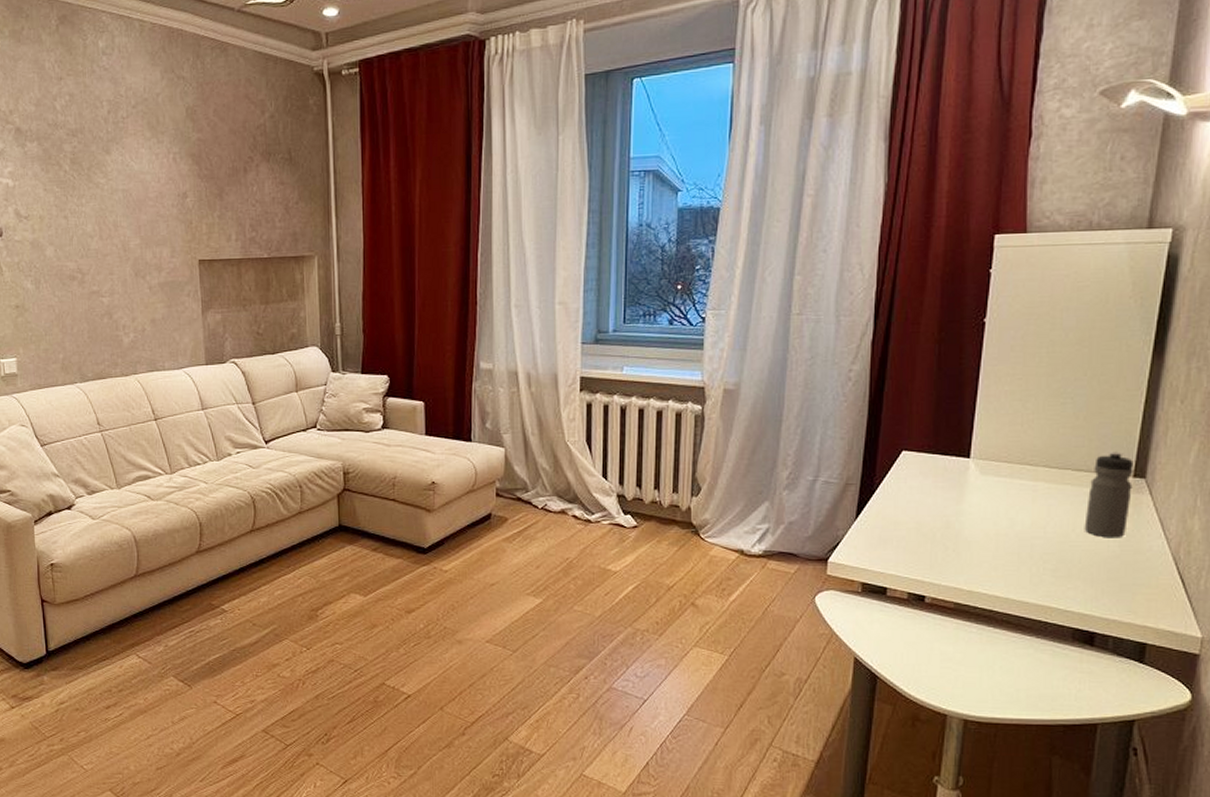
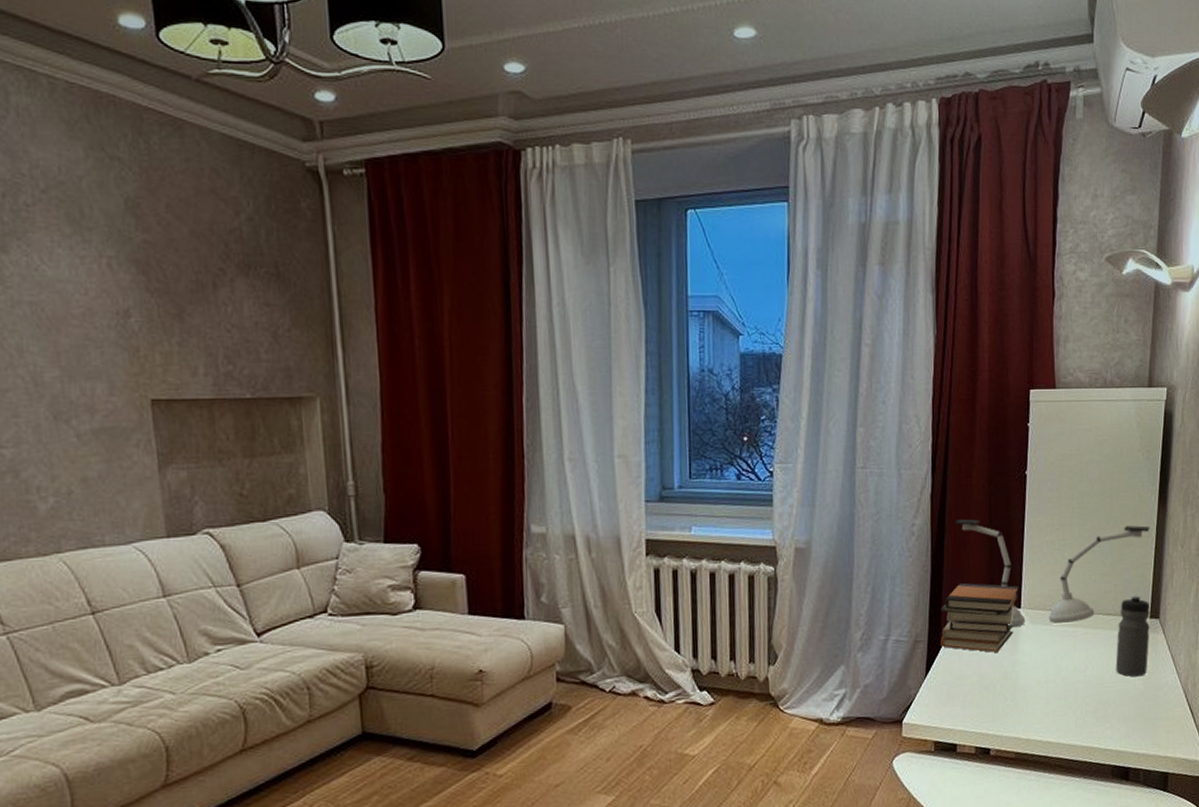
book stack: none [874,429,969,500] -> present [940,582,1019,652]
desk lamp: none [897,366,1140,477] -> present [954,519,1150,627]

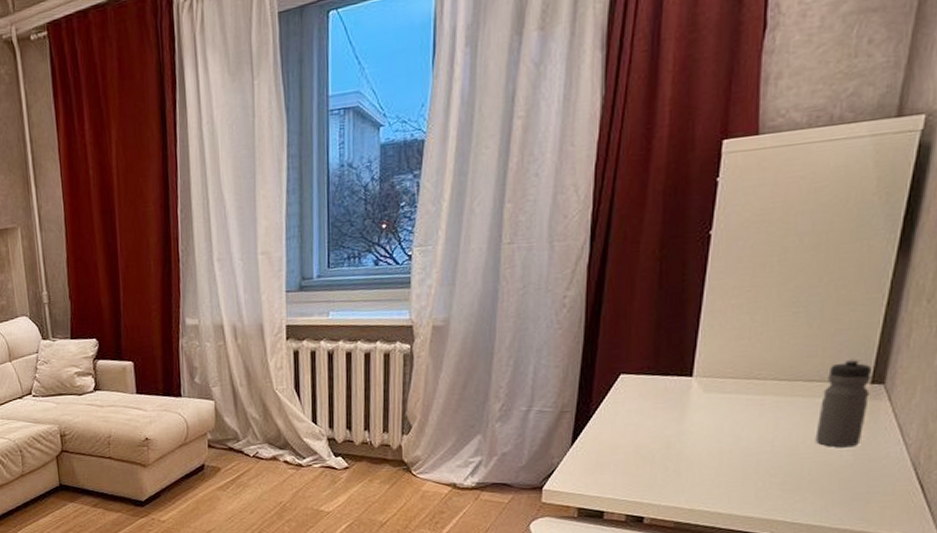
book stack: present [940,582,1019,652] -> none [591,352,691,422]
desk lamp: present [954,519,1150,627] -> none [614,280,882,396]

